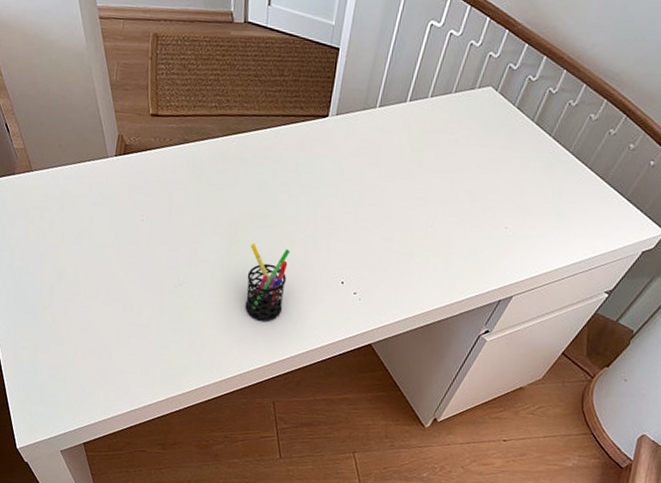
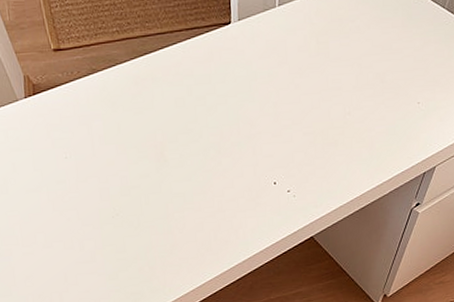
pen holder: present [245,243,291,322] -> none [179,160,221,235]

